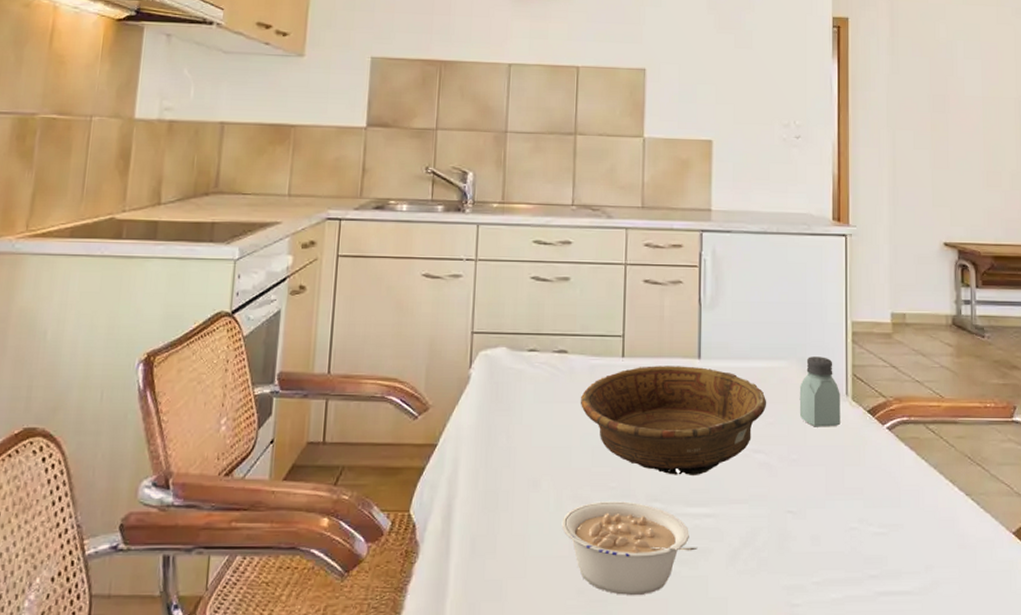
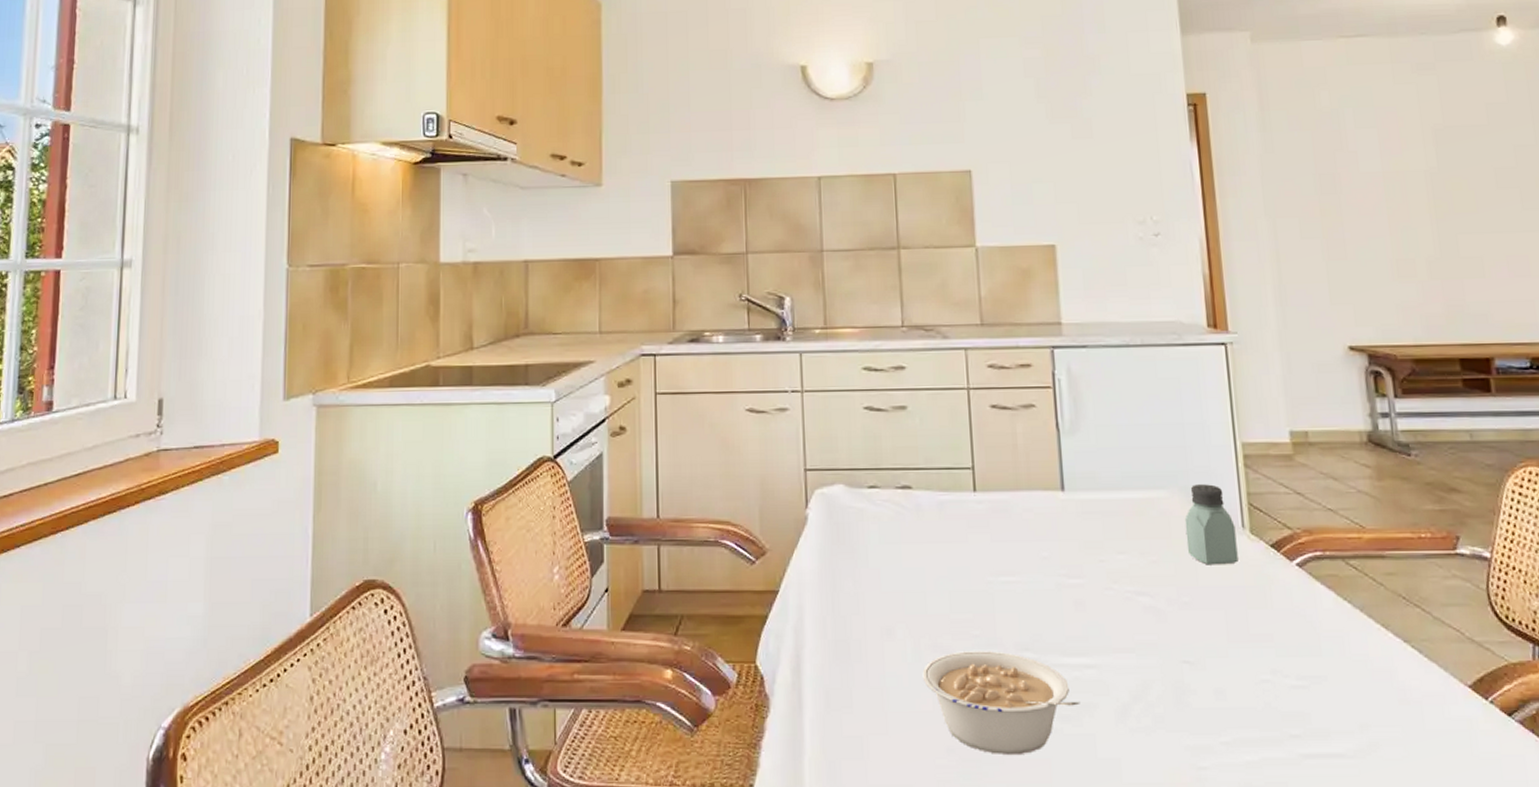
decorative bowl: present [581,366,767,476] -> none [931,499,1148,623]

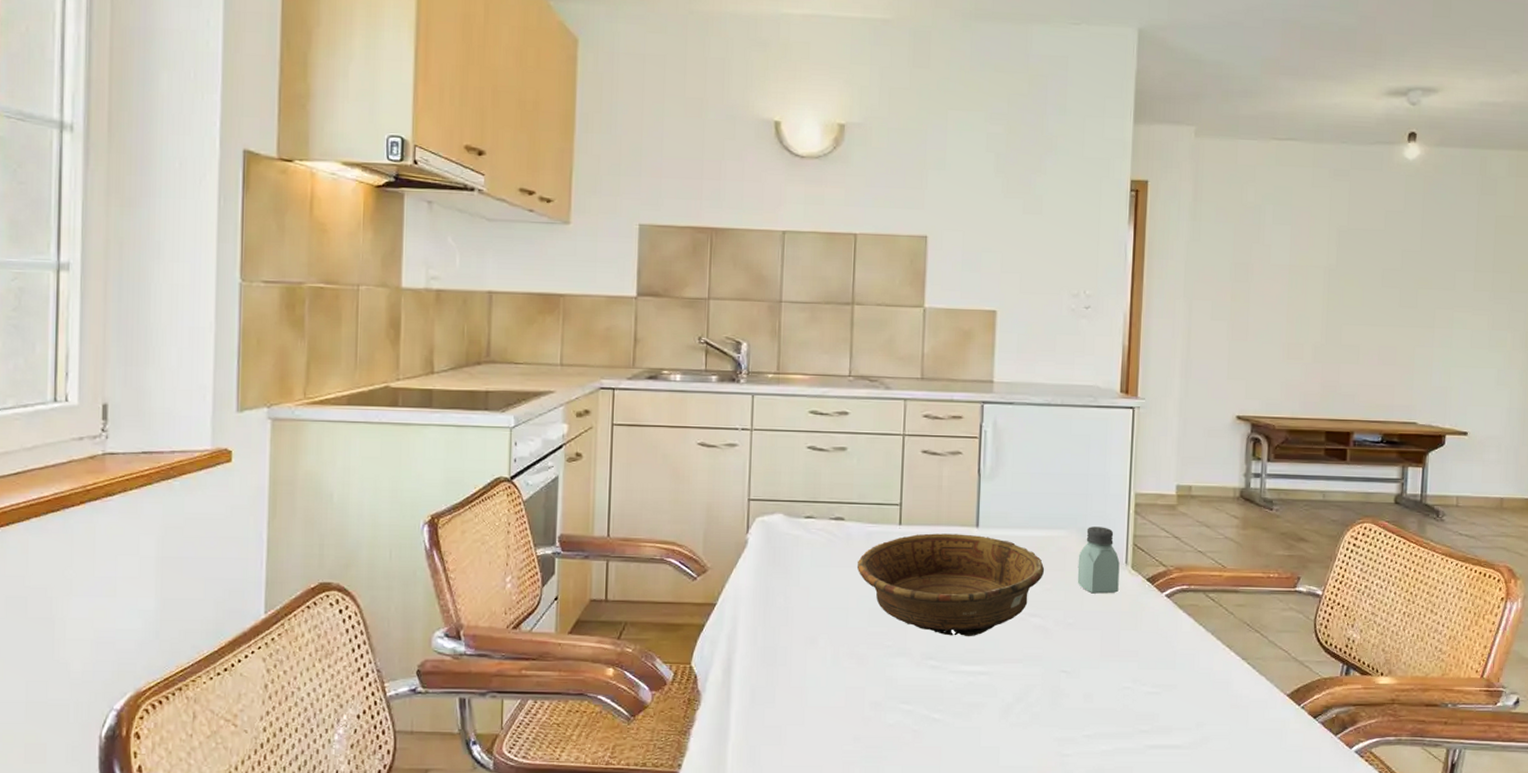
legume: present [922,651,1080,754] -> none [838,658,971,742]
decorative bowl: none [931,499,1148,623] -> present [857,533,1045,637]

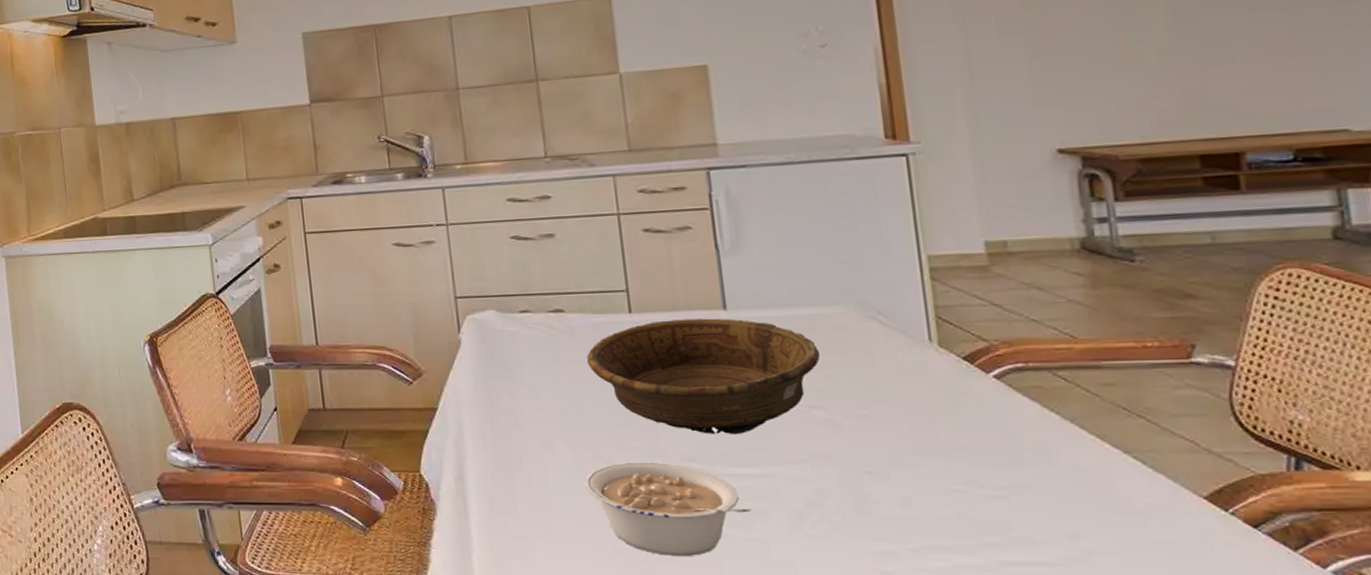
legume: none [838,658,971,742] -> present [584,462,751,556]
saltshaker: present [1077,526,1120,594] -> none [862,298,925,379]

